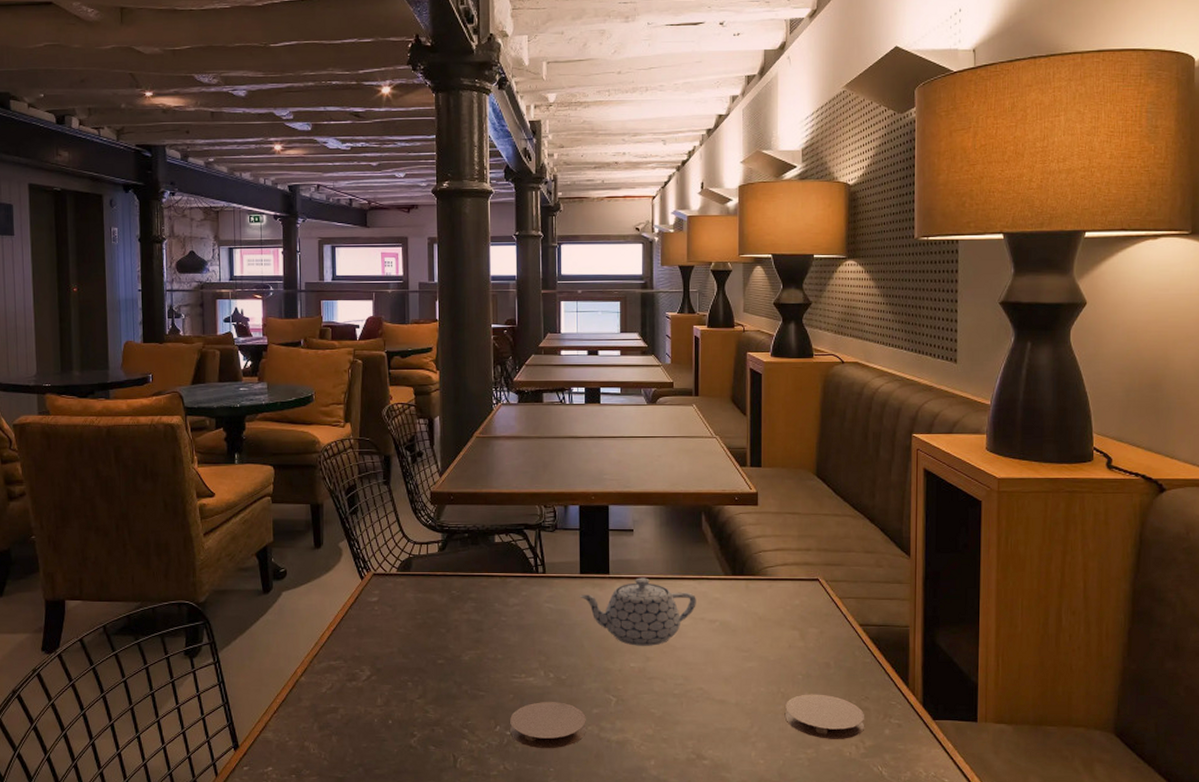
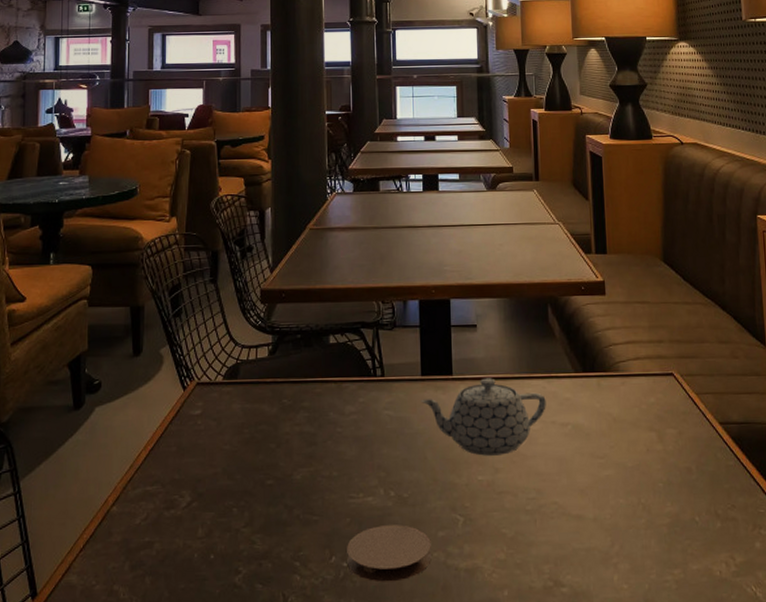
coaster: present [786,694,864,739] -> none [647,504,733,557]

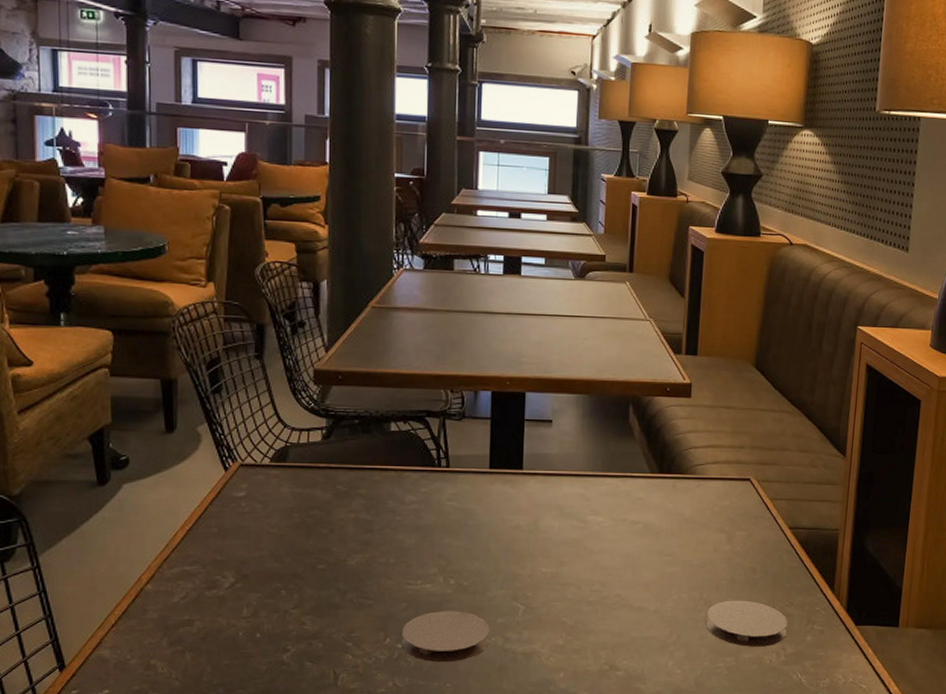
teapot: present [421,378,546,456] -> none [487,474,619,549]
coaster: none [647,504,733,557] -> present [706,600,787,647]

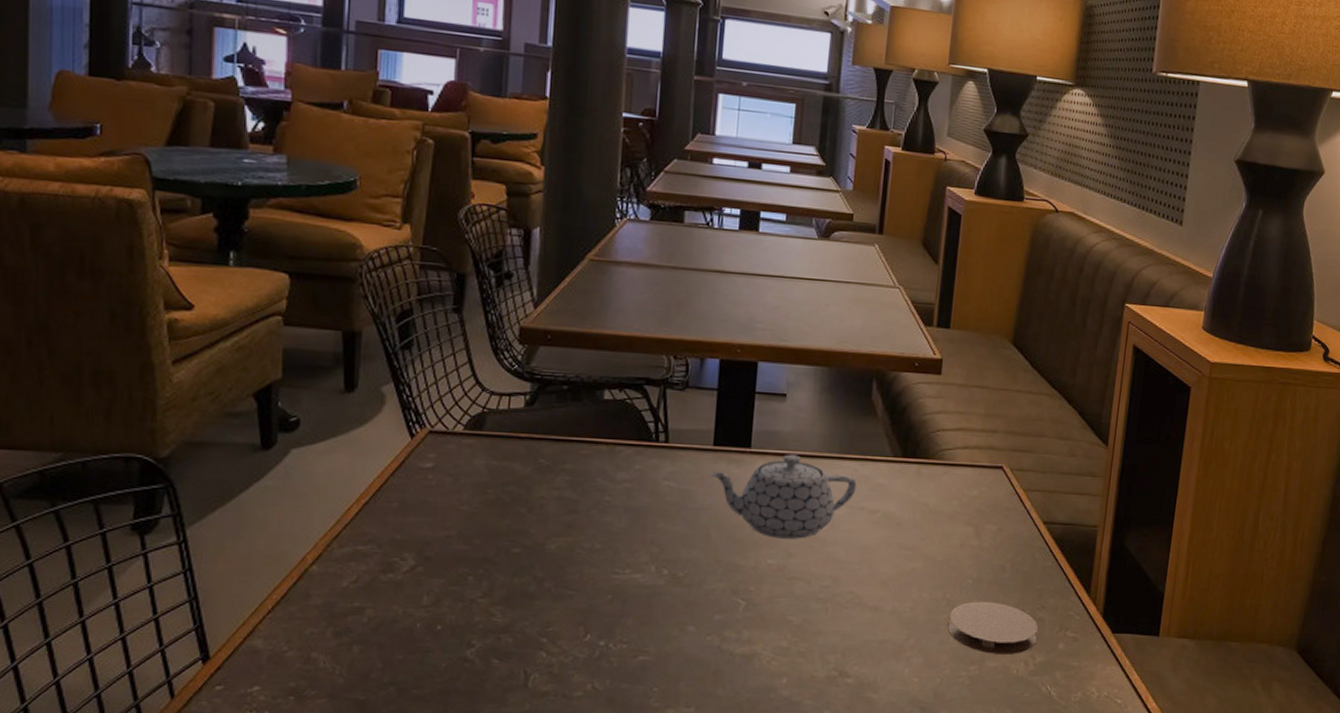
coaster: present [402,611,490,663] -> none [604,605,705,664]
teapot: none [487,474,619,549] -> present [709,454,857,539]

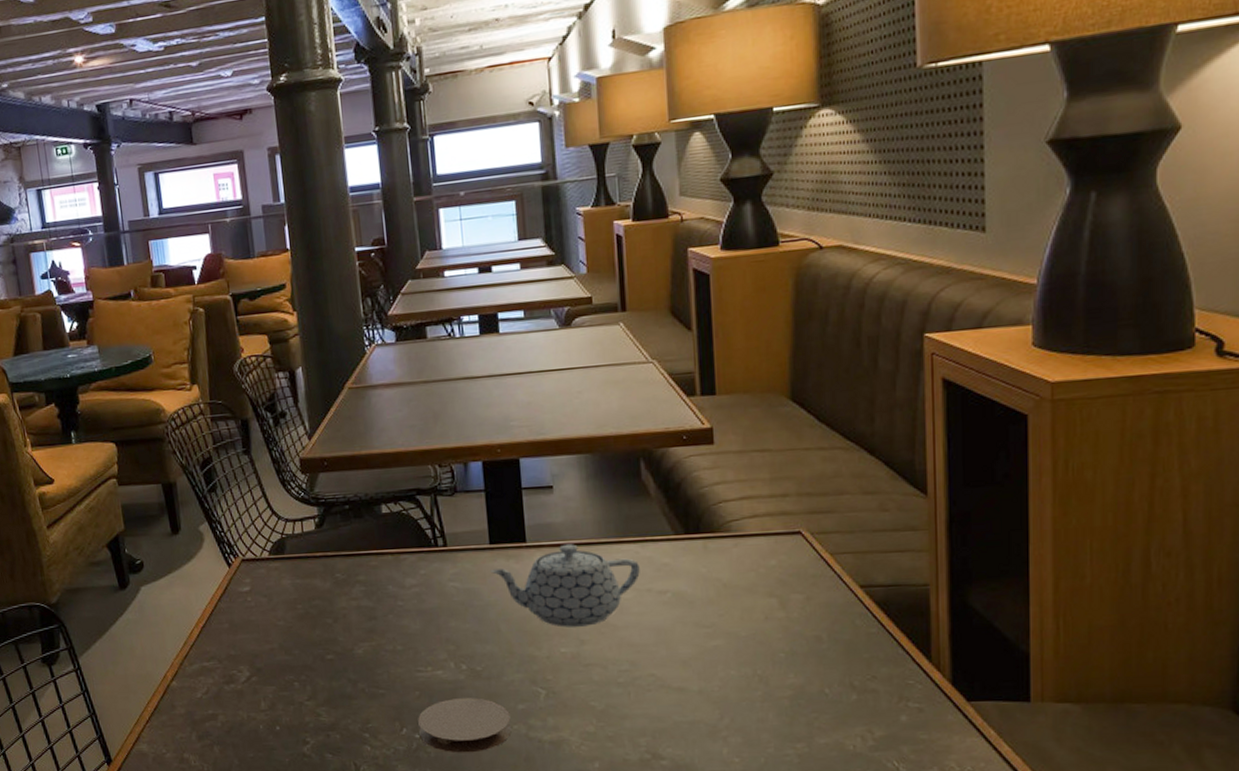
coaster: none [604,605,705,664] -> present [418,698,512,753]
coaster: present [948,601,1038,654] -> none [764,675,872,730]

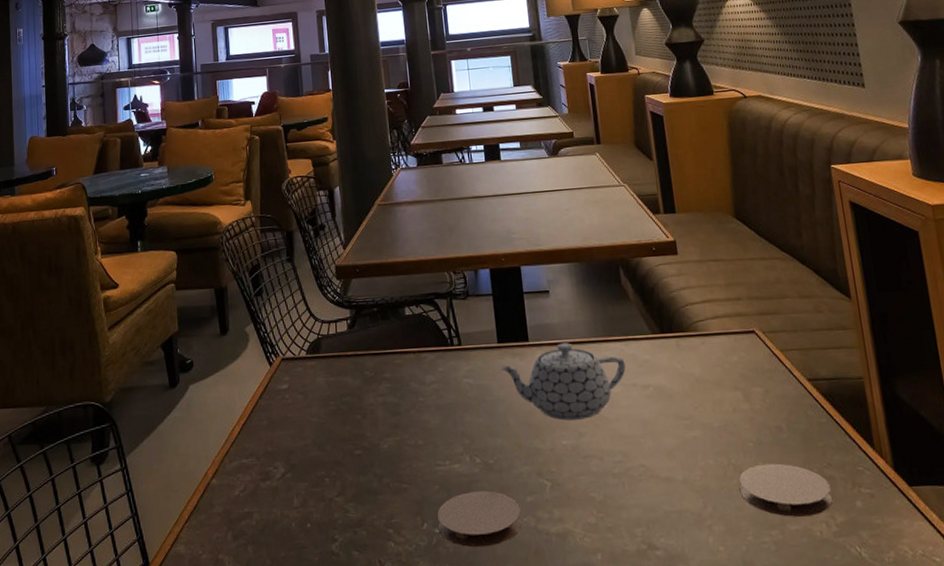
coaster: none [764,675,872,730] -> present [739,463,833,517]

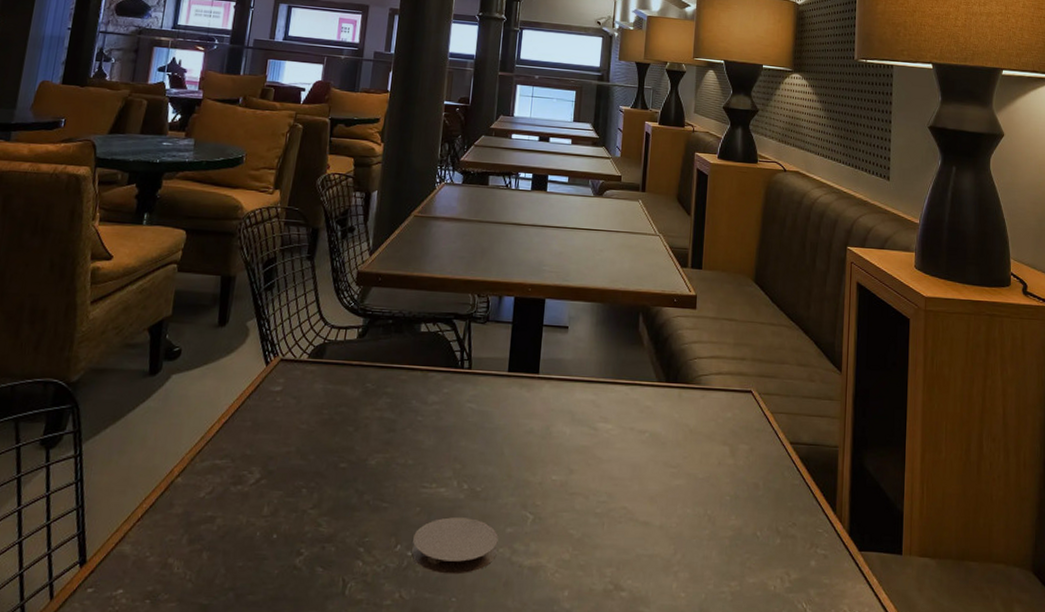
teapot: present [499,342,626,421] -> none [504,379,627,457]
coaster: present [739,463,833,517] -> none [710,517,791,571]

